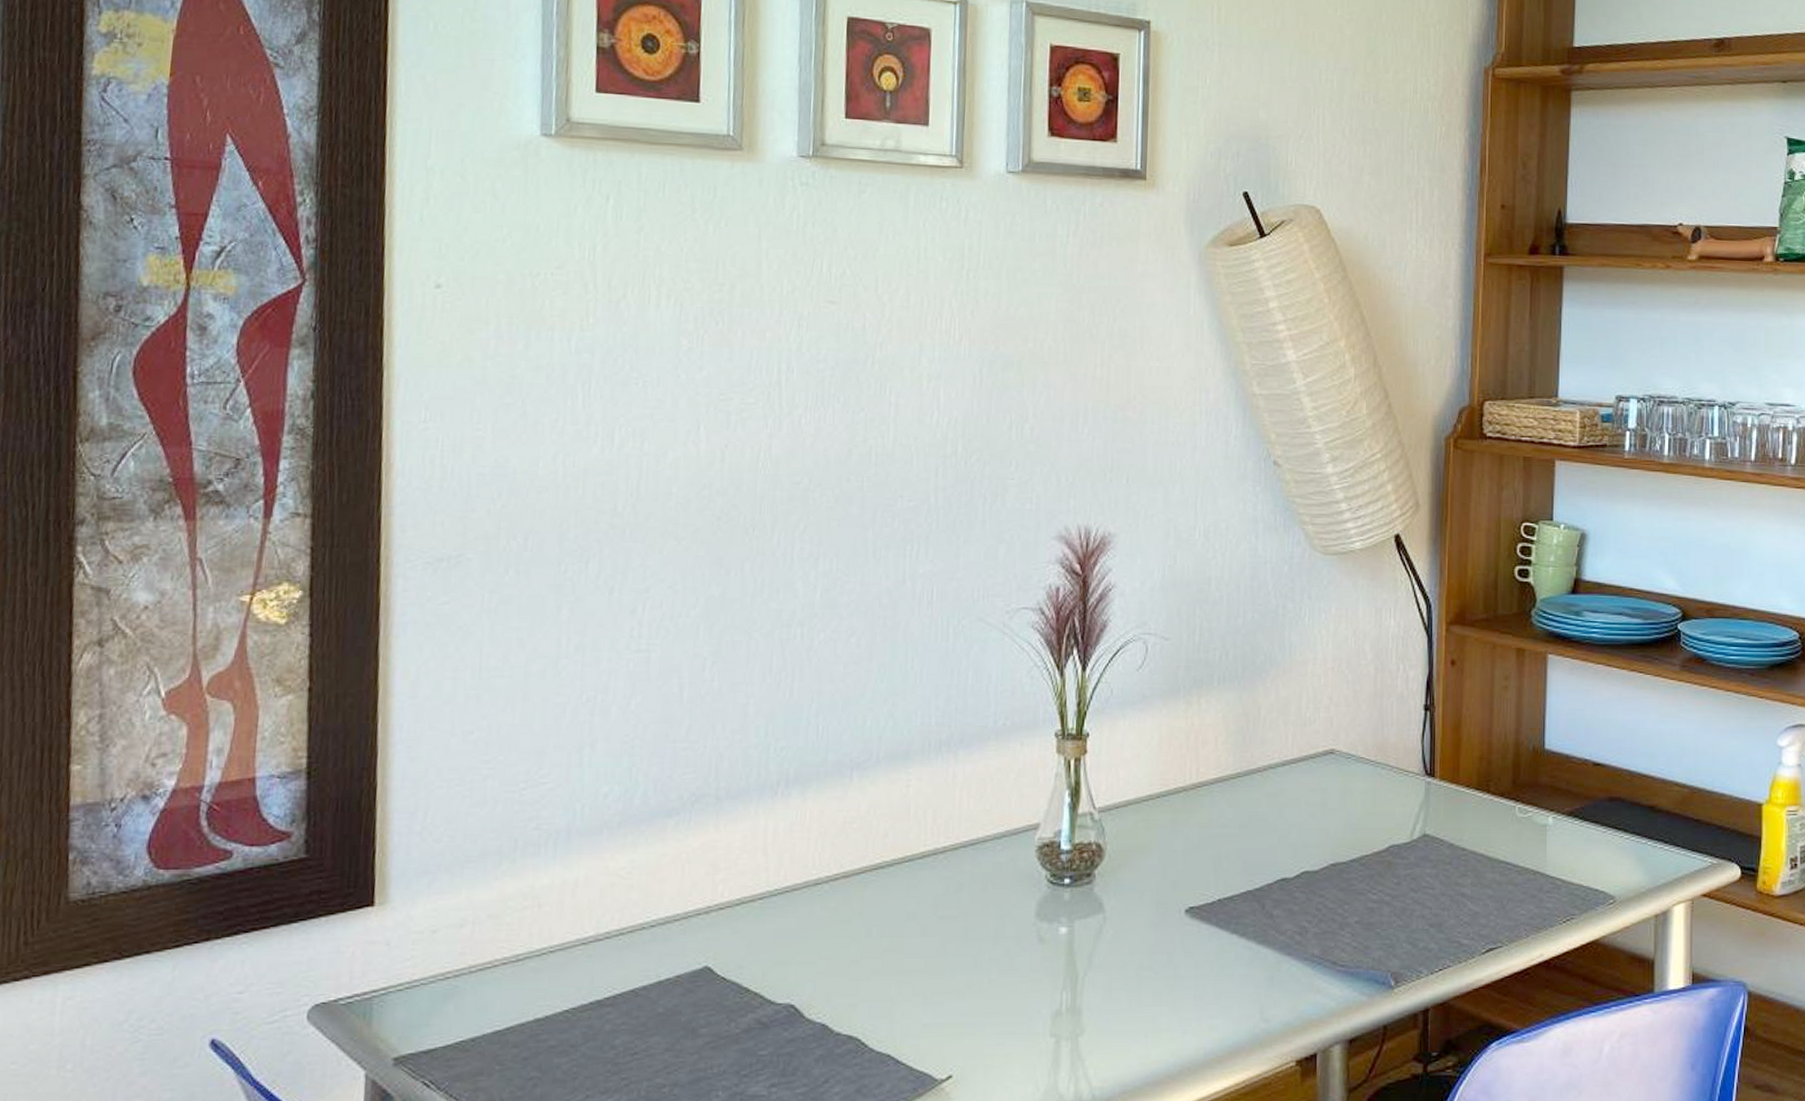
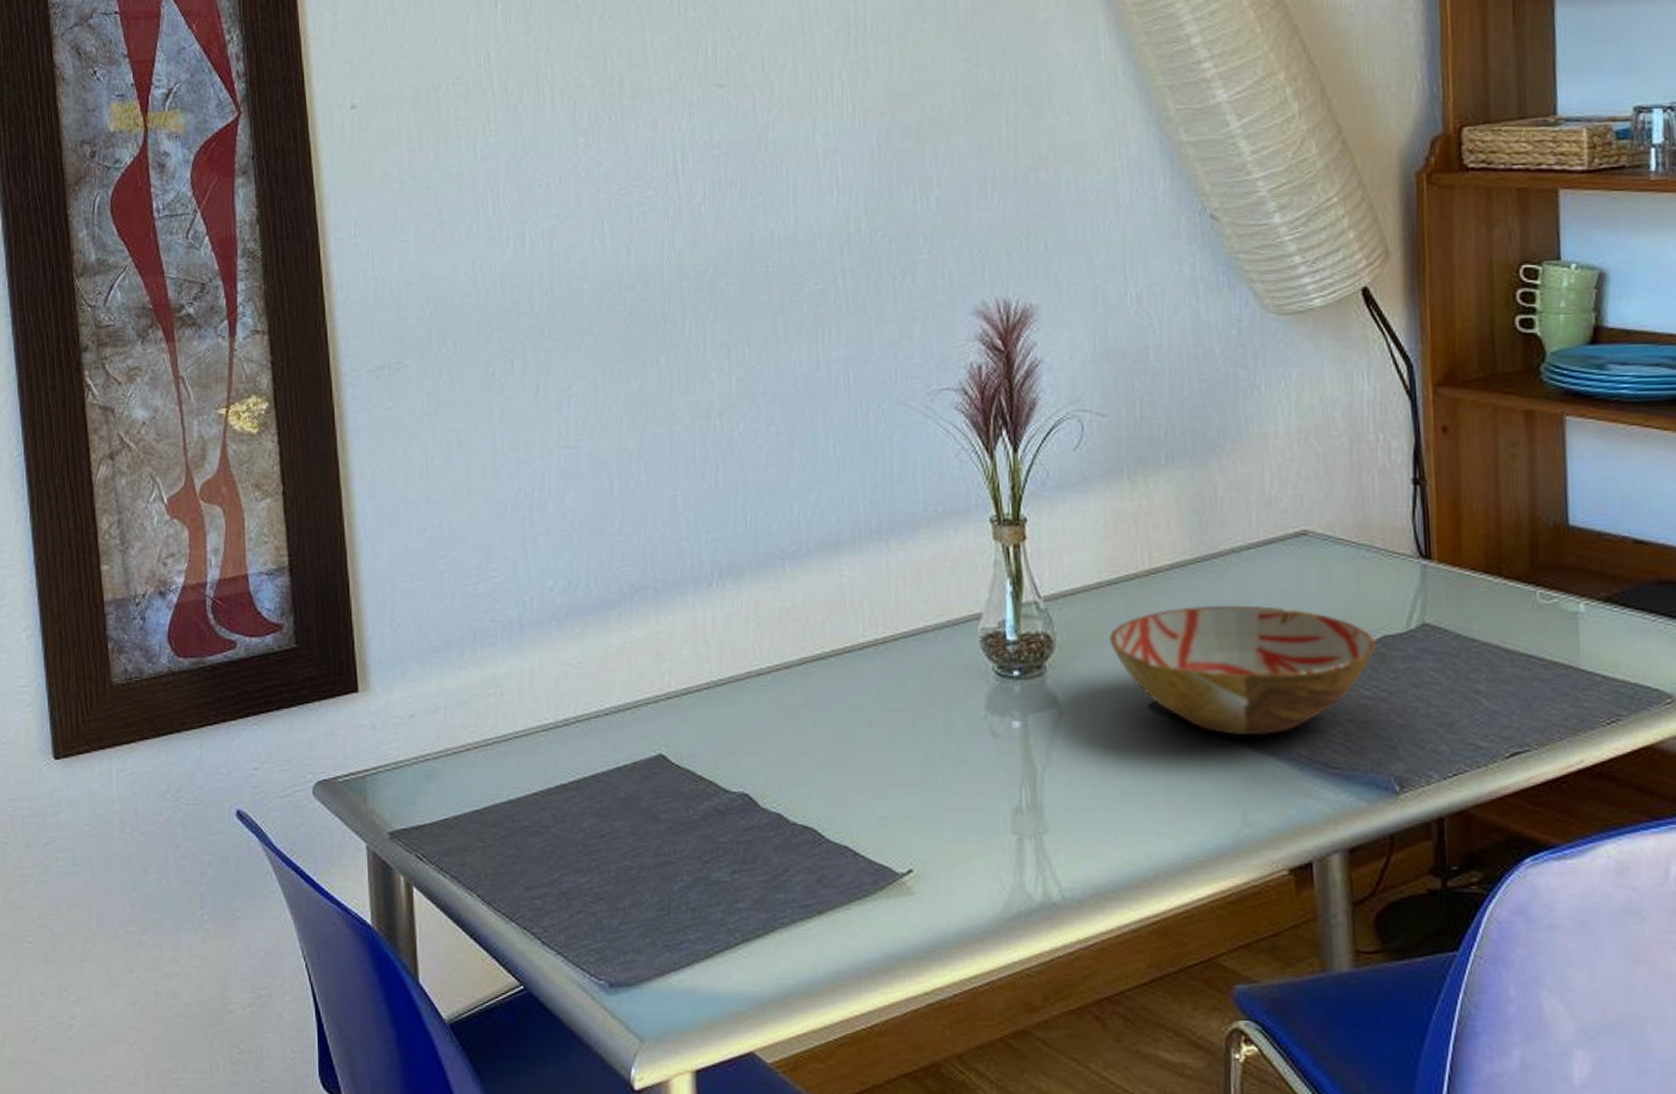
bowl: none [1155,817,1384,937] -> present [1109,605,1376,736]

